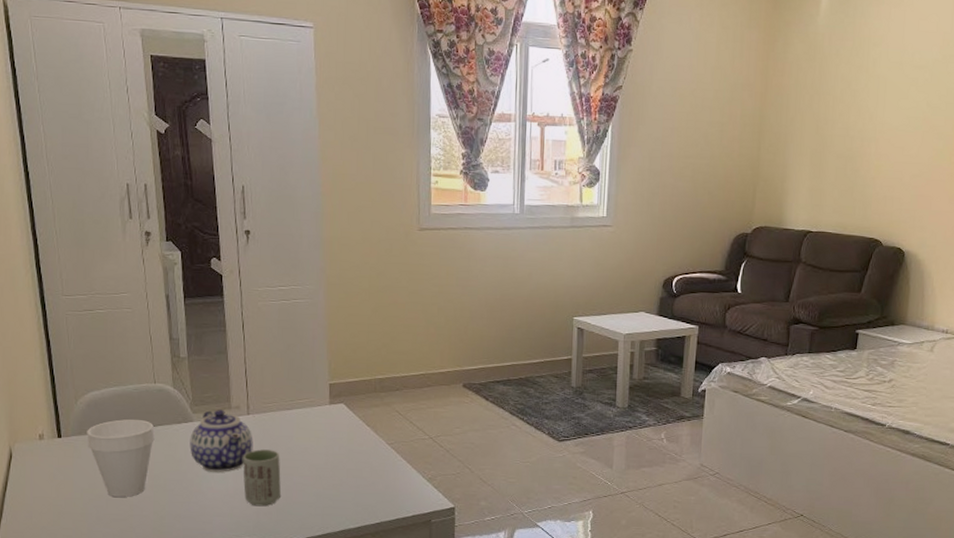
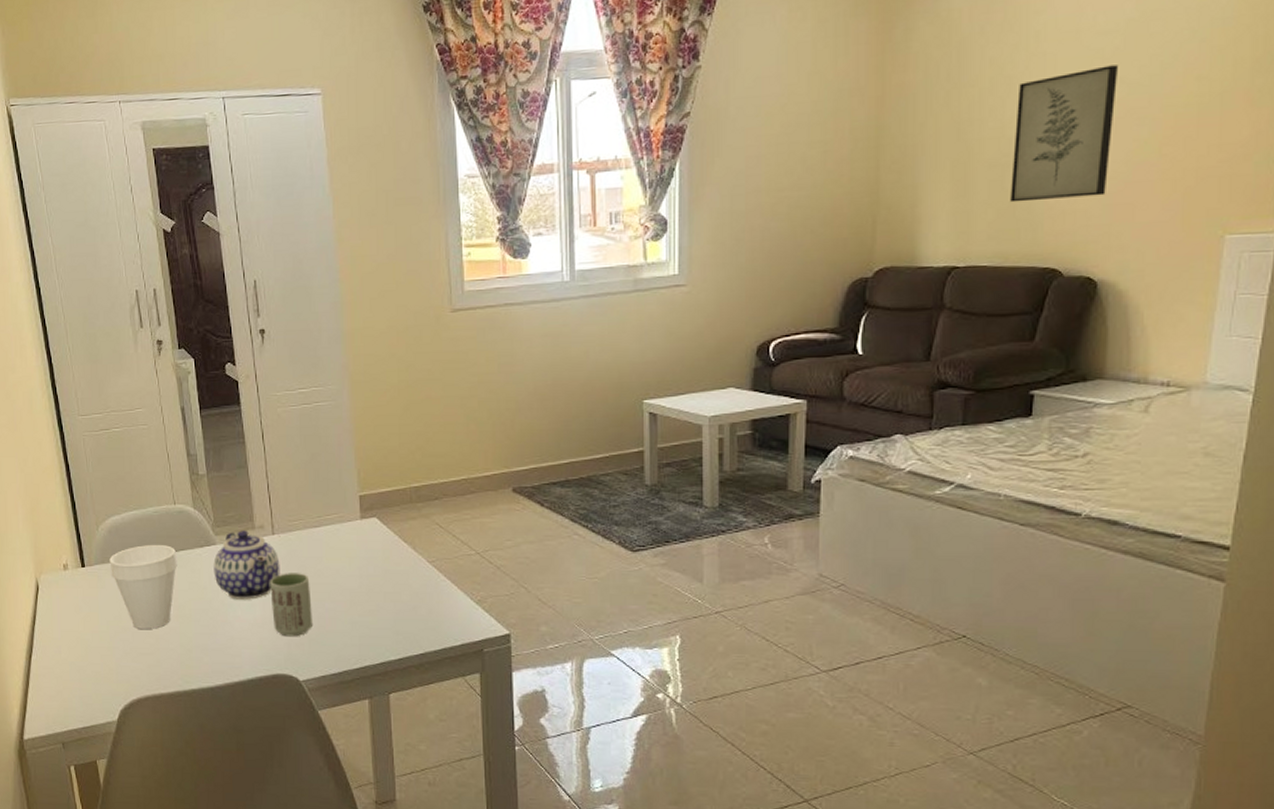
wall art: none [850,91,927,188] -> present [1010,65,1119,203]

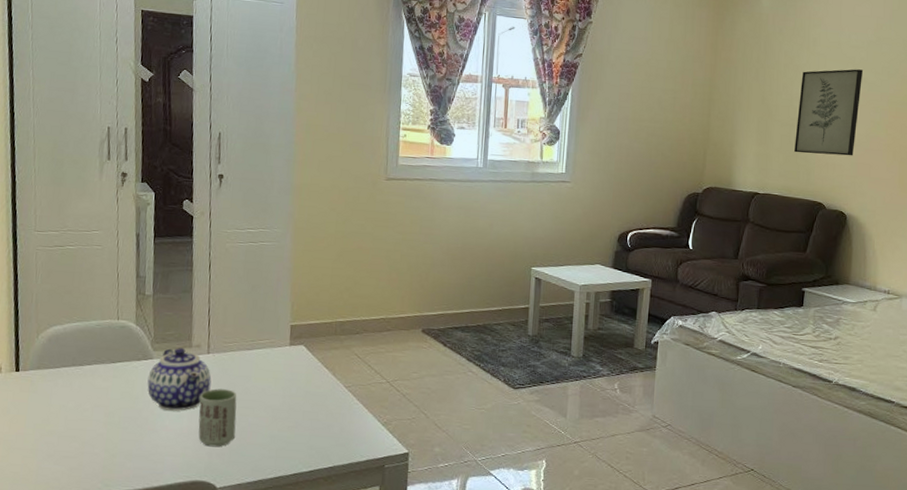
cup: present [109,545,177,629] -> none [45,355,113,434]

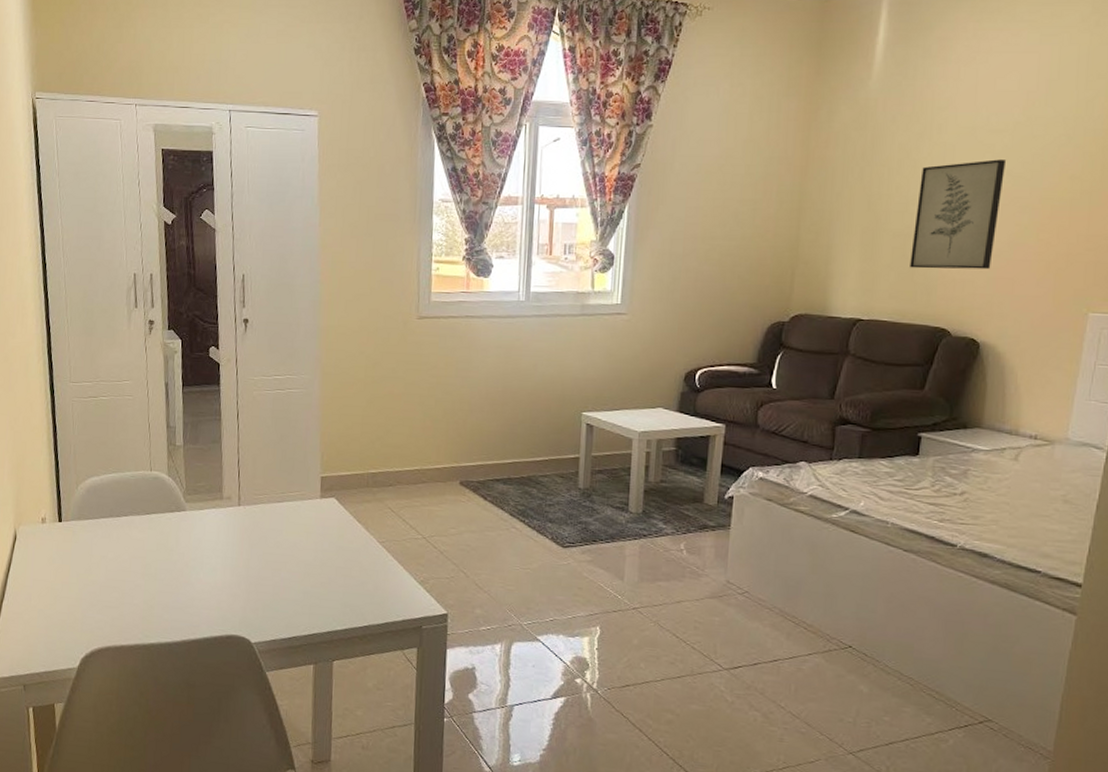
teapot: present [147,348,212,411] -> none [181,499,243,564]
cup: present [198,388,237,447] -> none [231,542,269,602]

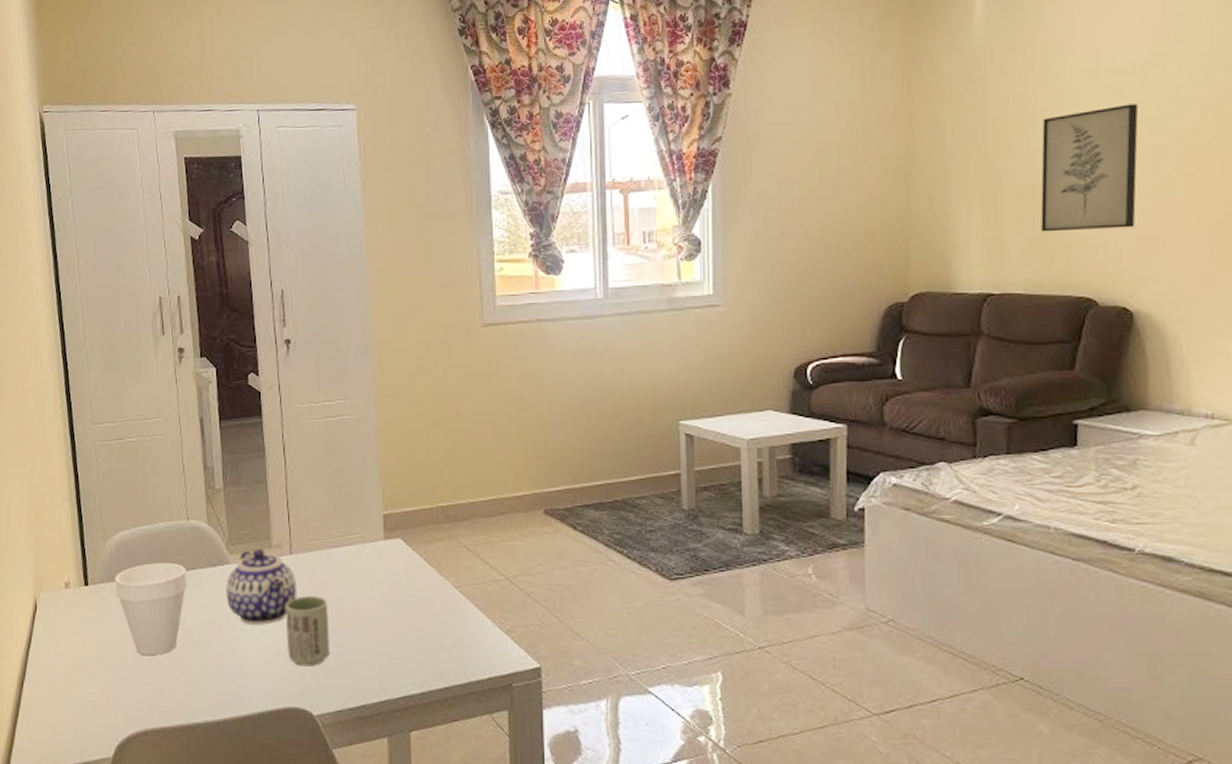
cup: none [85,506,148,585] -> present [115,563,188,655]
teapot: none [181,499,243,564] -> present [226,549,297,625]
cup: none [231,542,269,602] -> present [285,596,329,667]

